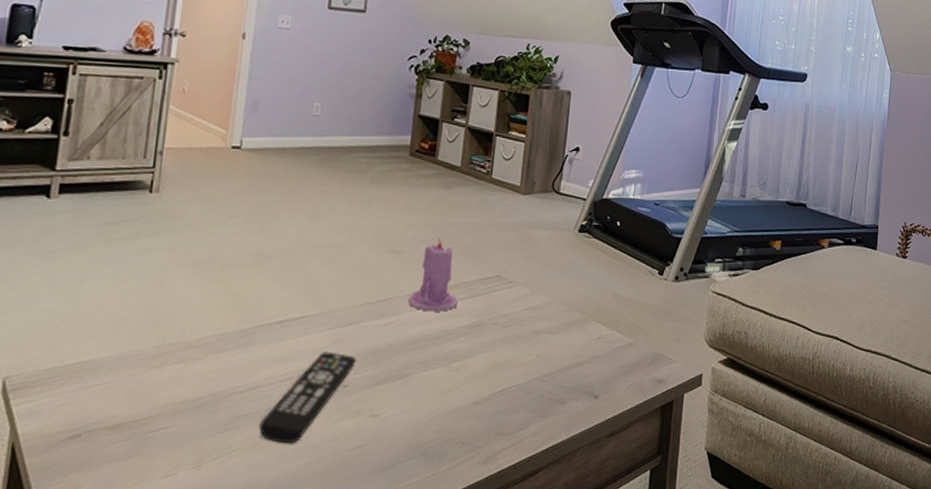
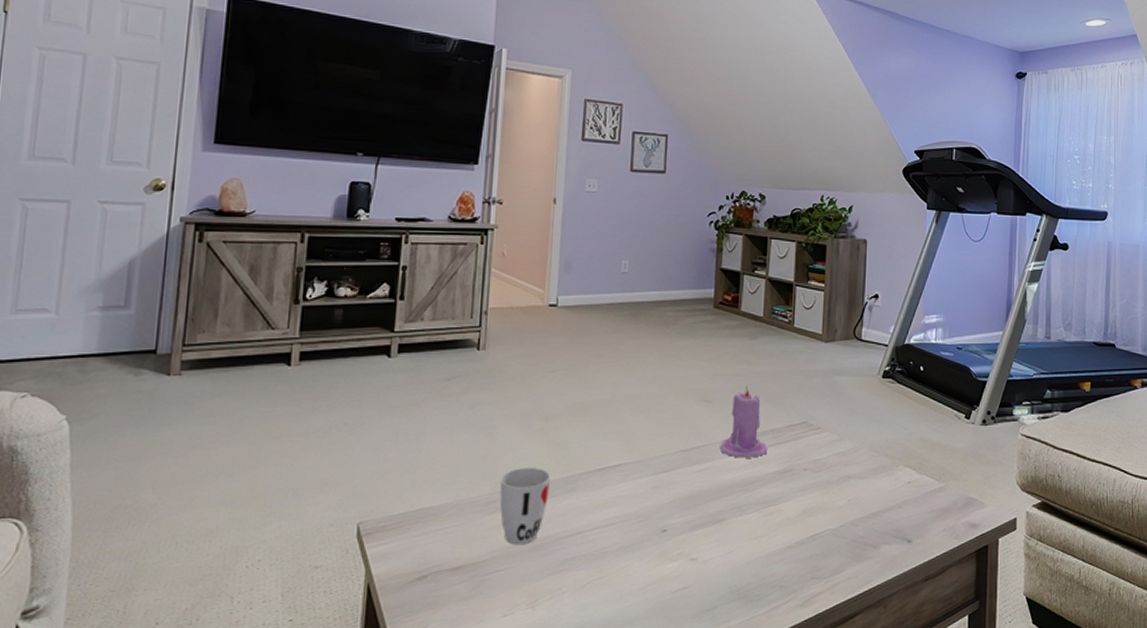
cup: none [166,319,226,402] -> present [499,468,551,545]
remote control: present [259,351,357,444] -> none [587,497,674,586]

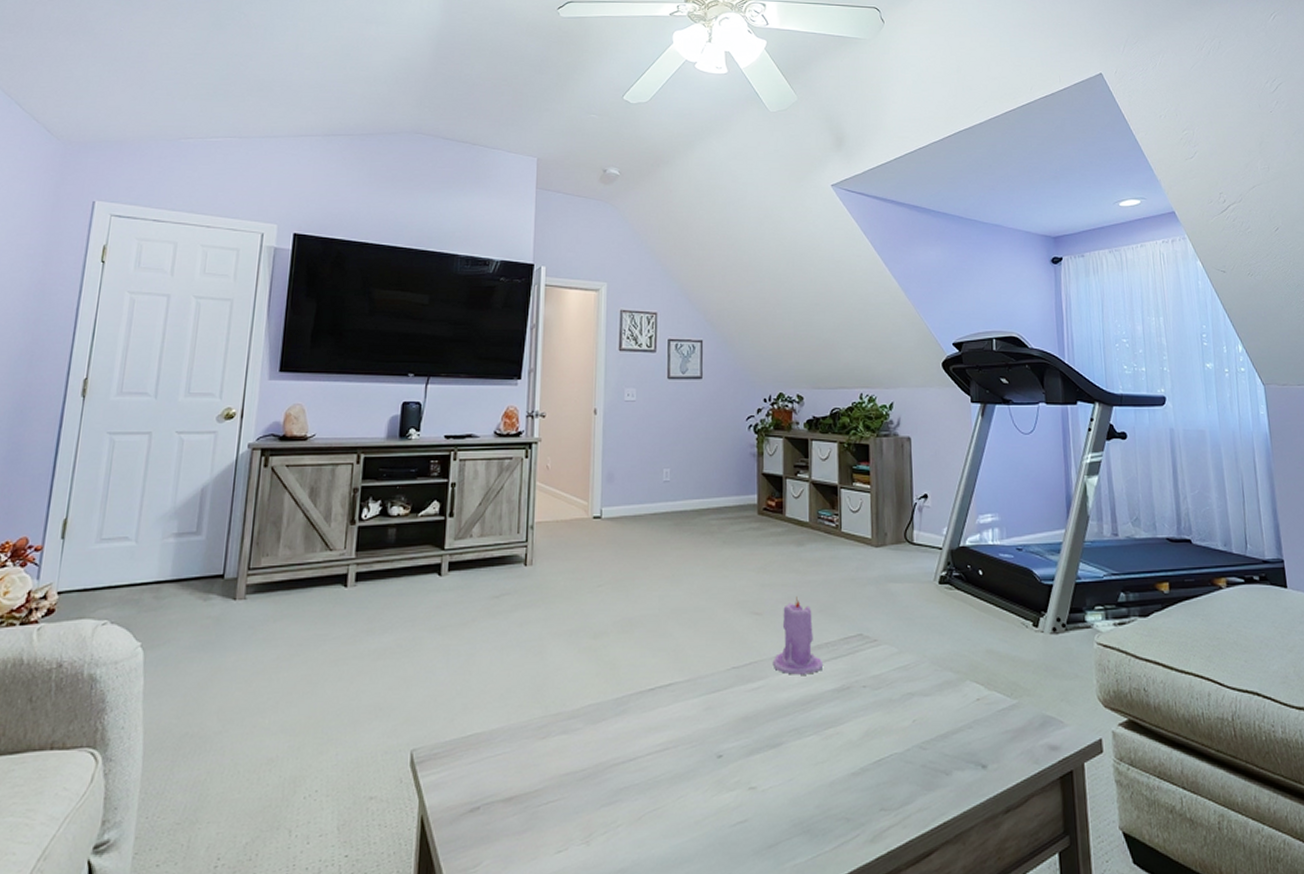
cup: present [499,468,551,545] -> none [550,688,601,773]

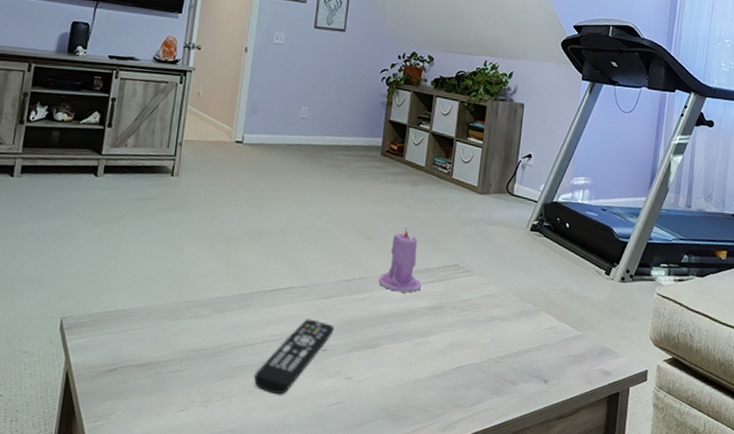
remote control: none [641,719,728,819] -> present [254,319,335,395]

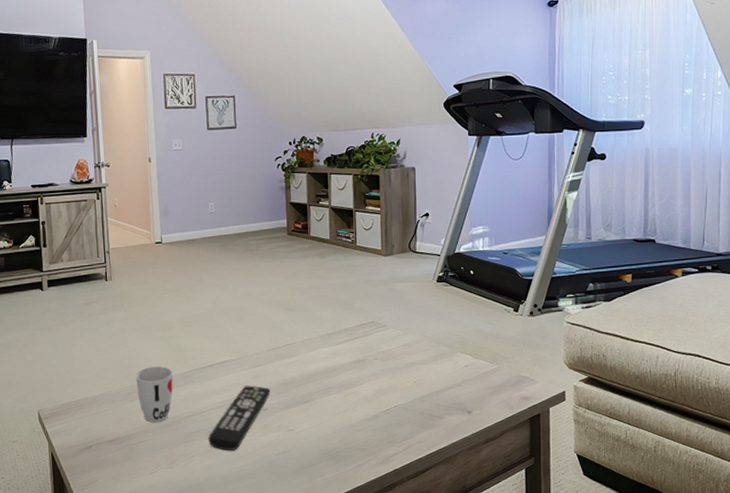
cup: none [182,282,229,351] -> present [136,366,173,423]
candle: present [378,228,422,293] -> none [303,296,344,353]

